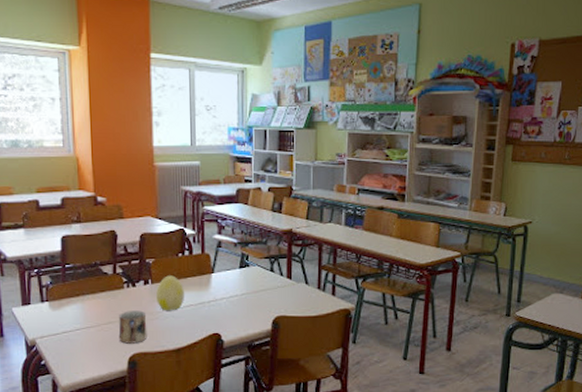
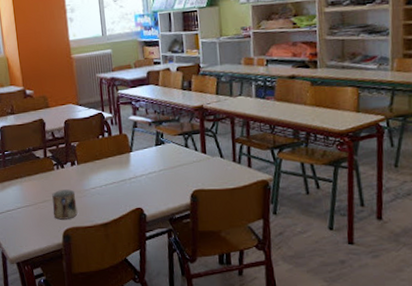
decorative egg: present [156,275,185,311] -> none [82,156,108,189]

